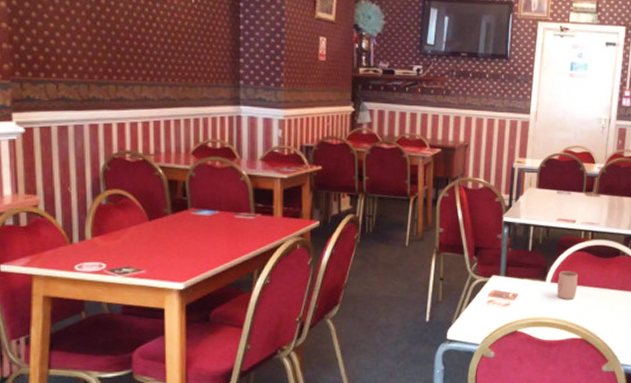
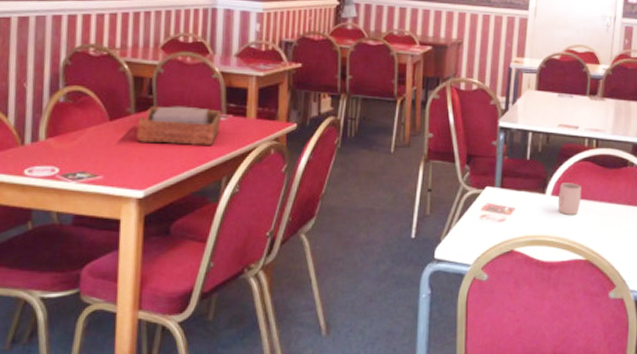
napkin holder: none [174,206,250,243] -> present [136,106,221,146]

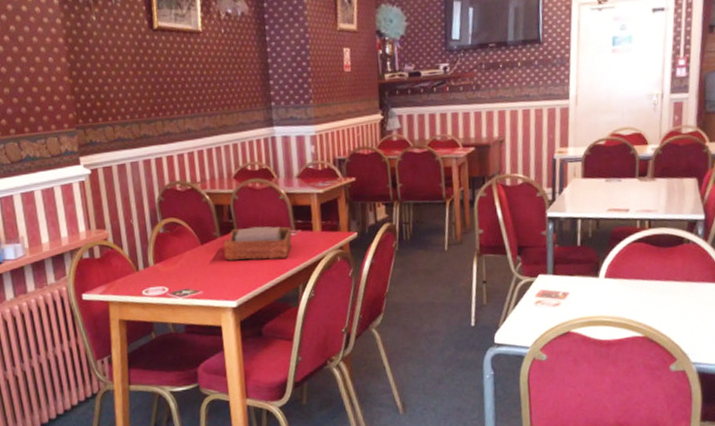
mug: present [557,183,582,215] -> none [611,264,637,295]

